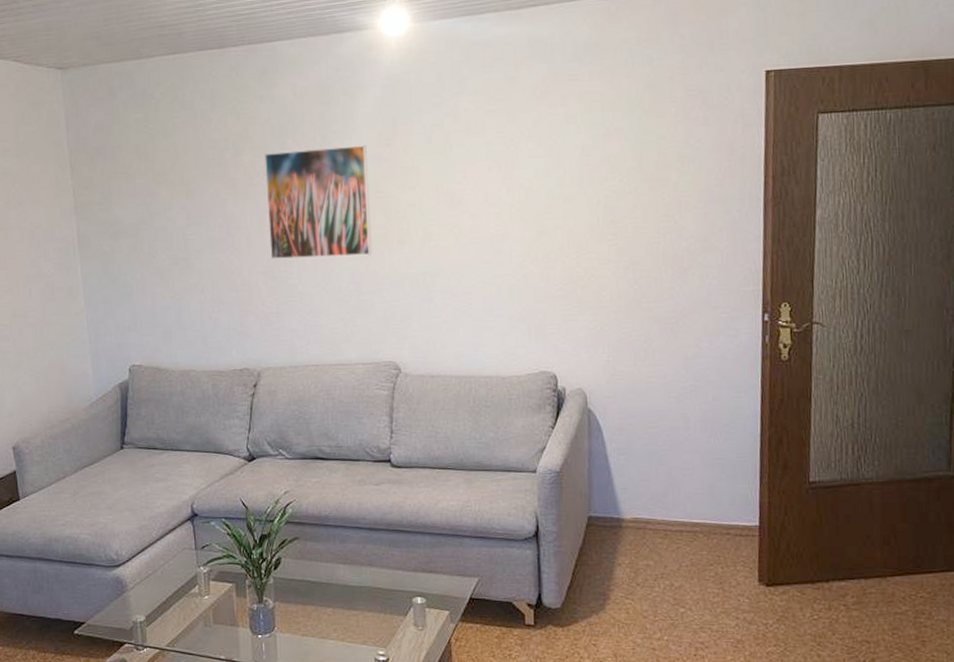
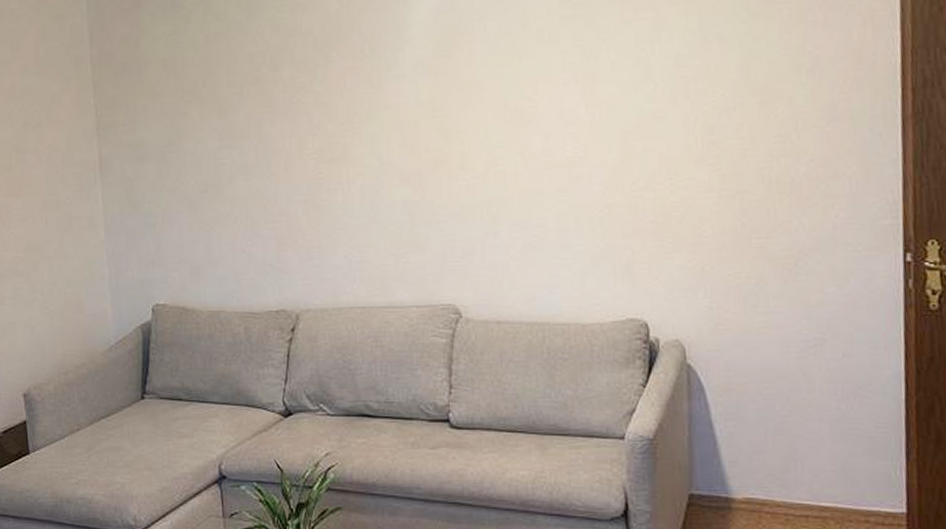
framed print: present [265,145,372,259] -> none [306,57,428,186]

